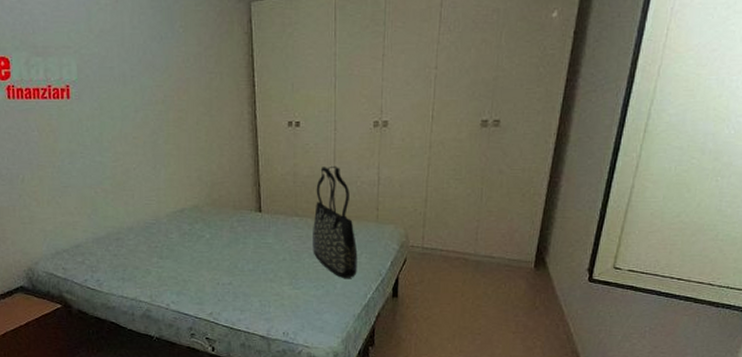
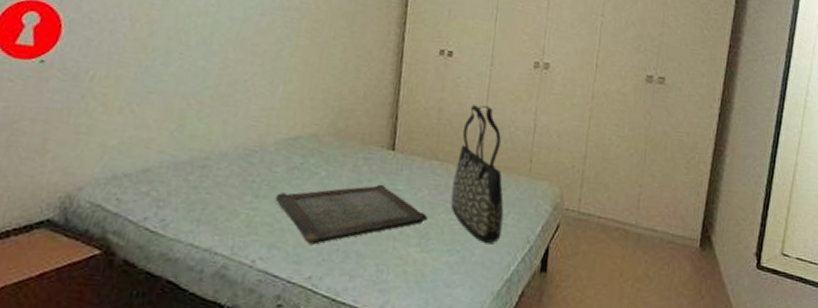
serving tray: none [175,240,295,290] -> present [275,184,428,245]

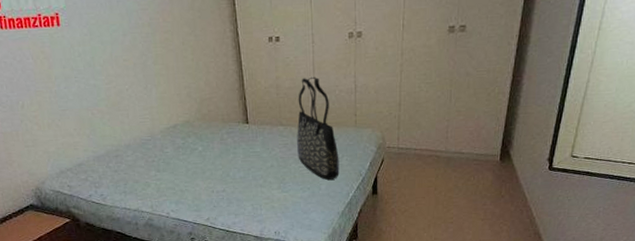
serving tray: present [275,184,428,245] -> none [171,149,283,198]

